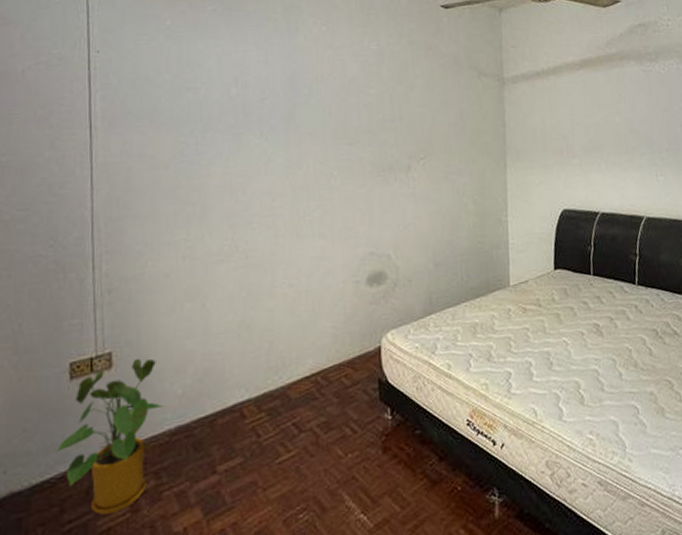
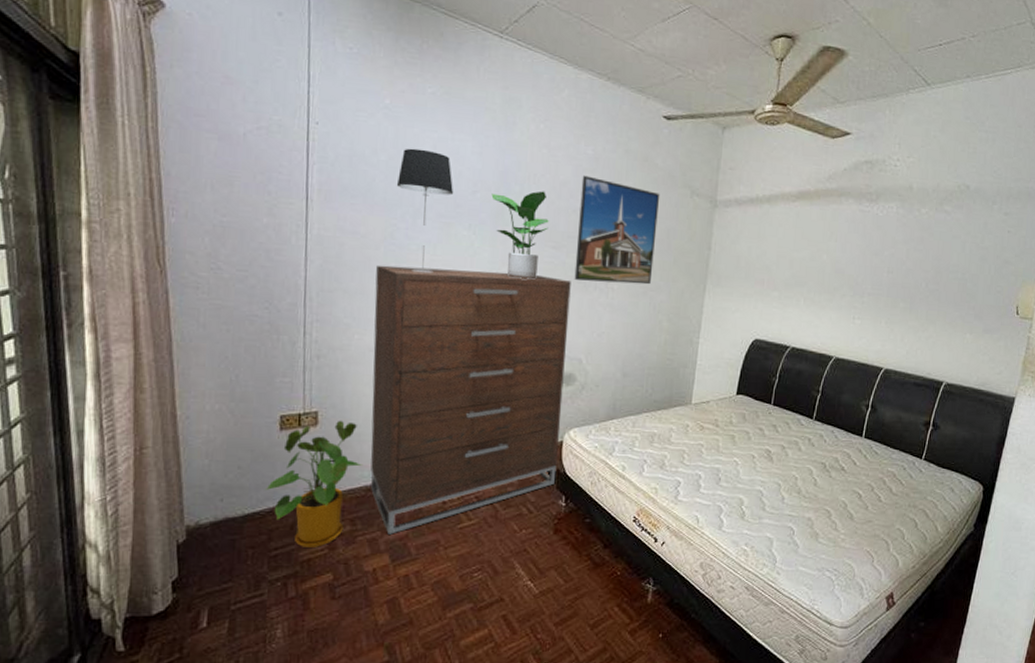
dresser: none [167,173,378,484] -> present [370,265,571,534]
table lamp: none [183,64,243,187] -> present [396,148,454,273]
potted plant: none [280,90,341,180] -> present [491,191,549,280]
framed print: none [369,70,451,174] -> present [574,175,660,285]

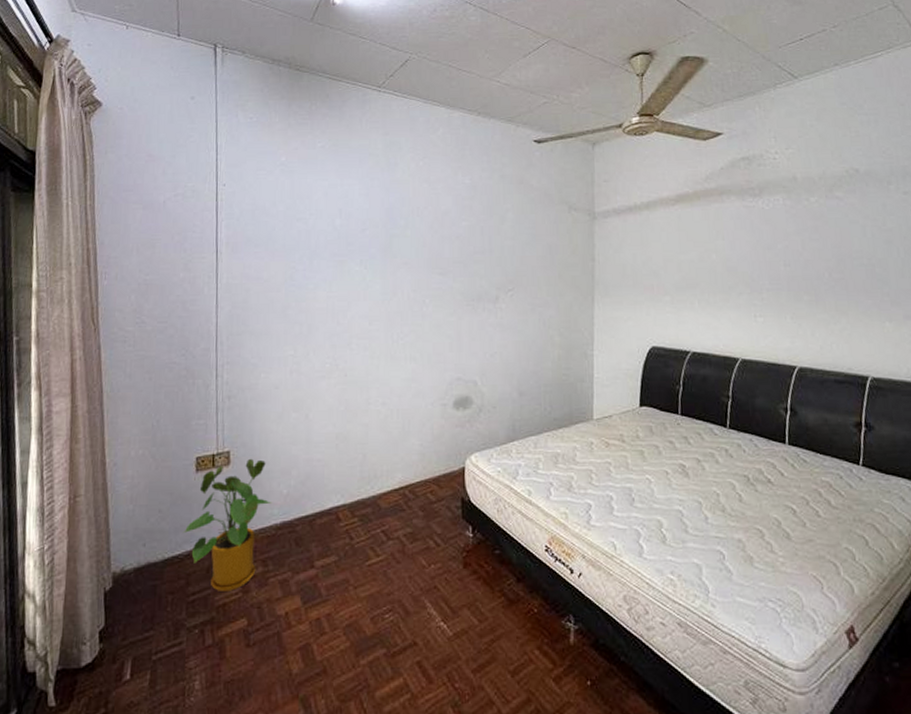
dresser: present [370,265,571,534] -> none [278,301,461,575]
table lamp: present [396,148,454,273] -> none [294,197,345,309]
potted plant: present [491,191,549,280] -> none [379,222,434,307]
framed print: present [574,175,660,285] -> none [462,203,539,303]

